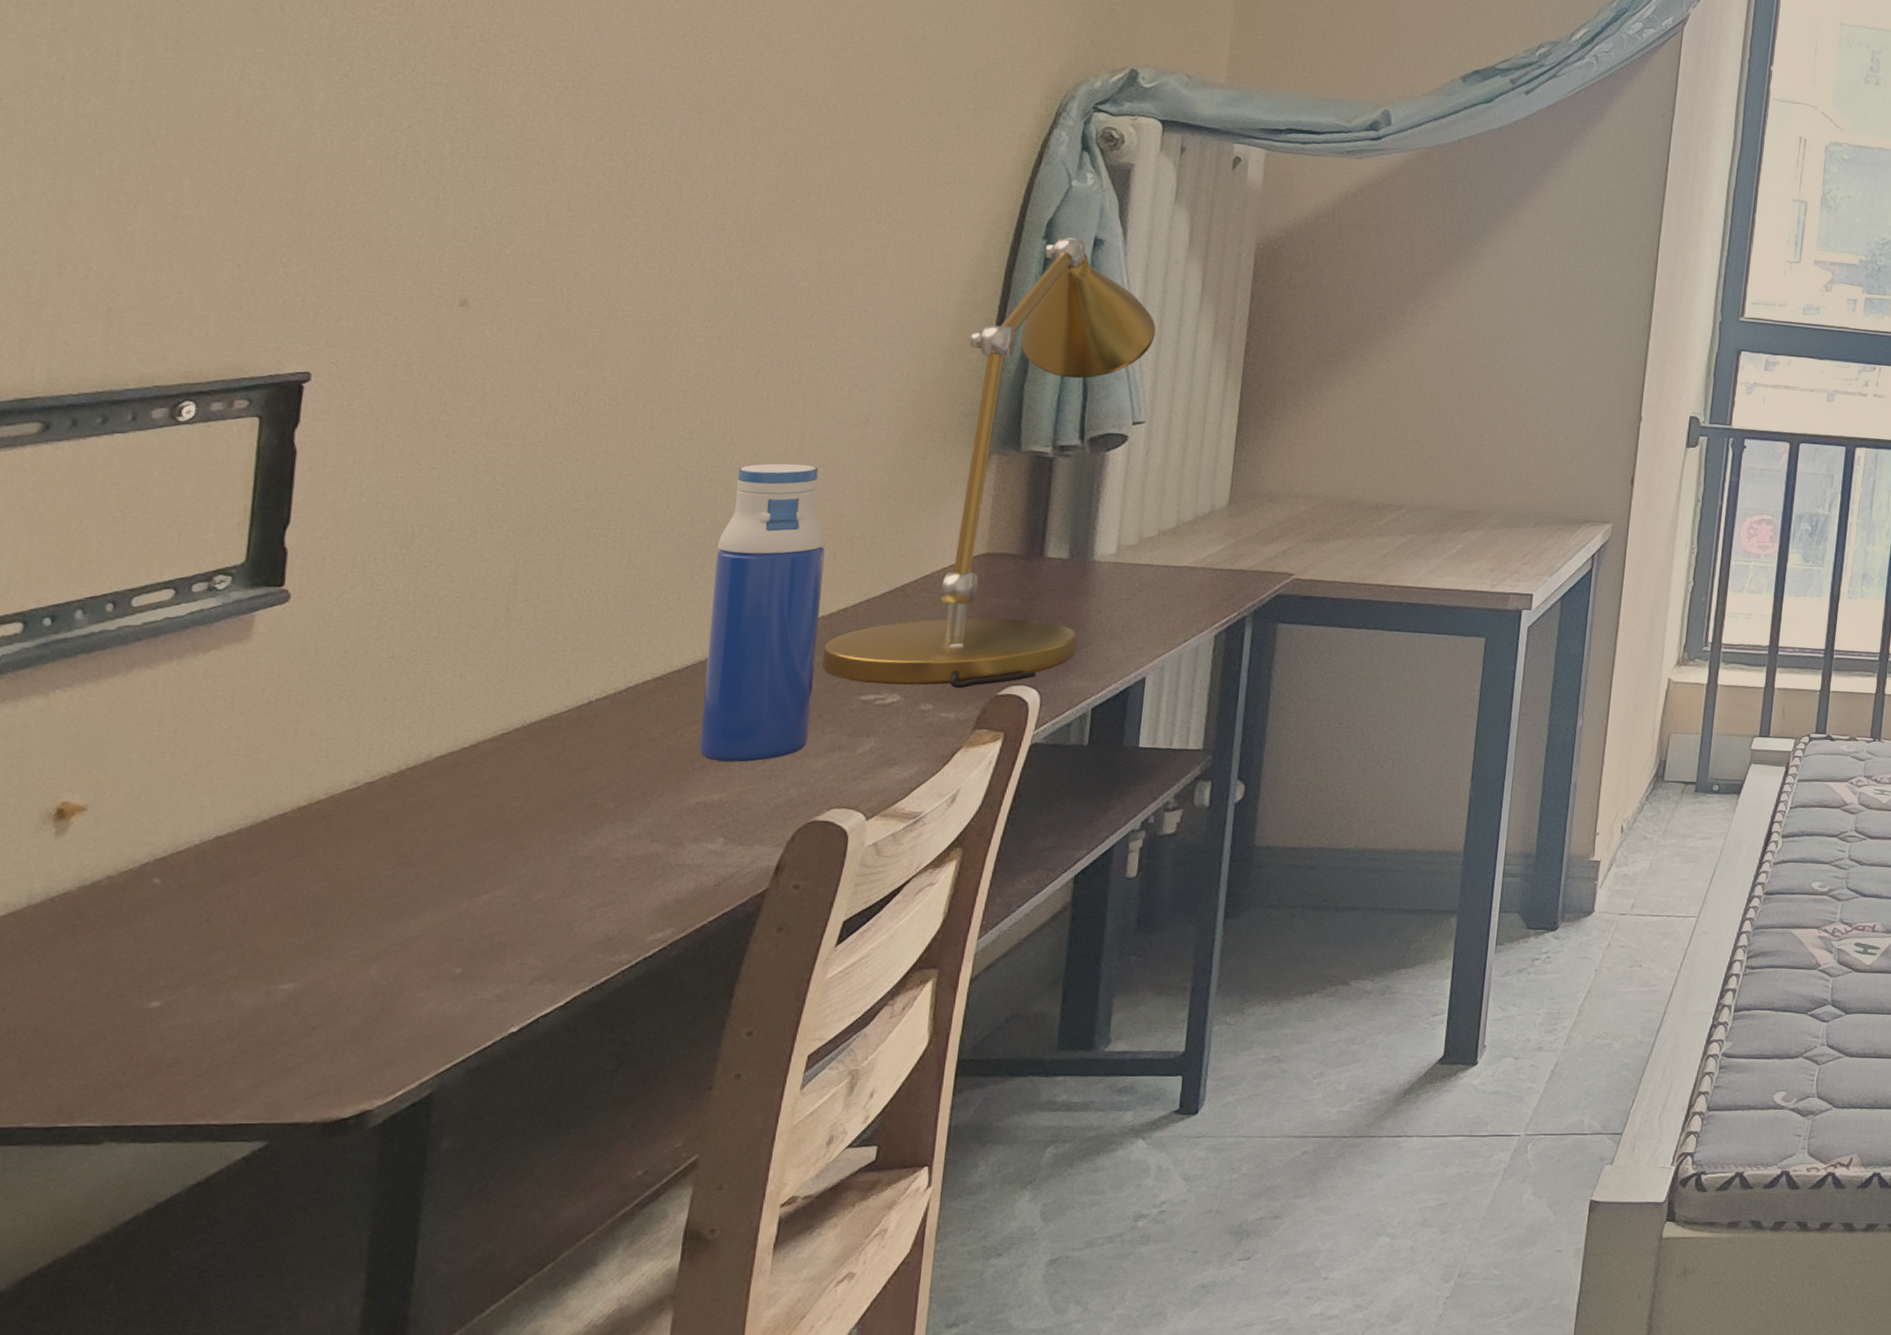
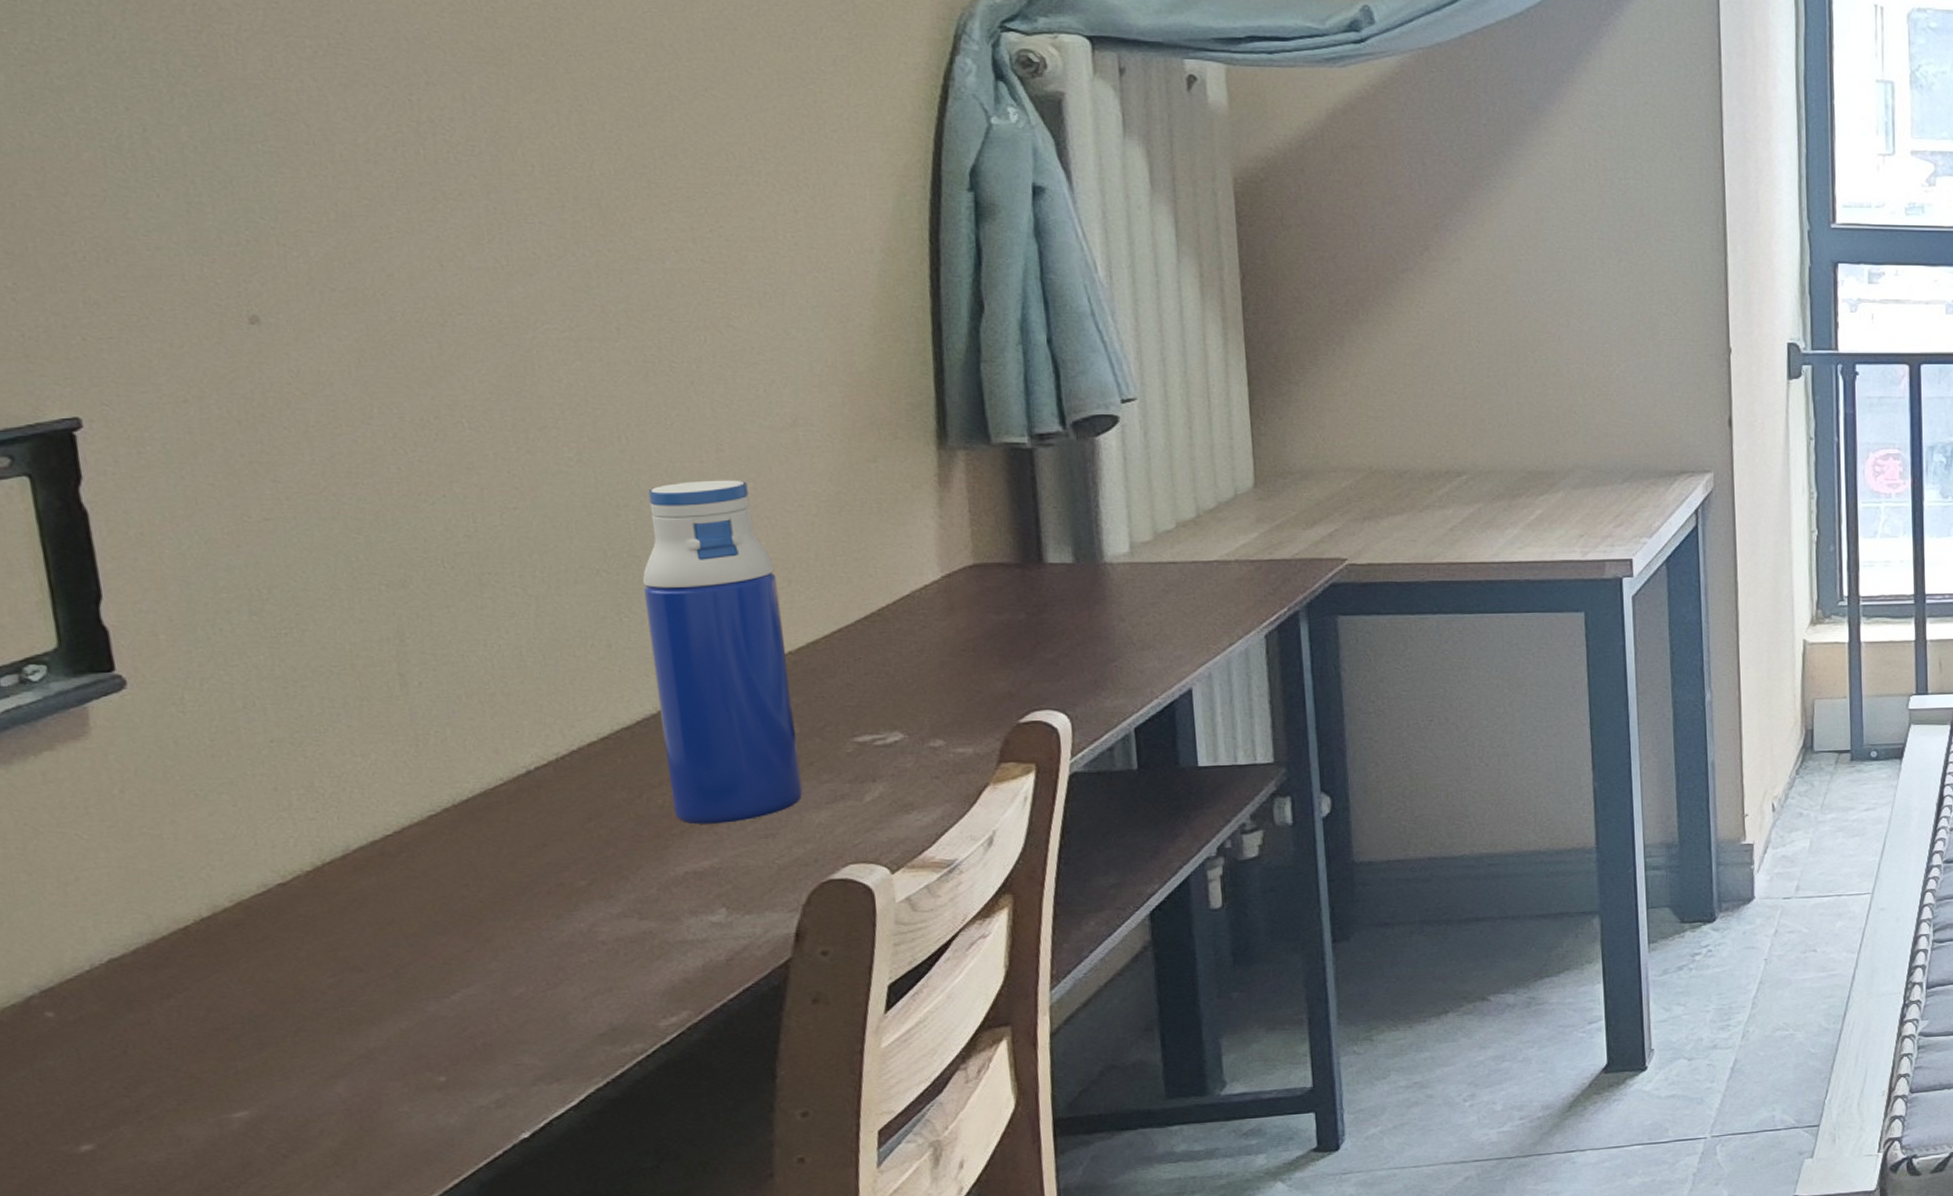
desk lamp: present [821,237,1156,689] -> none [799,187,1130,723]

